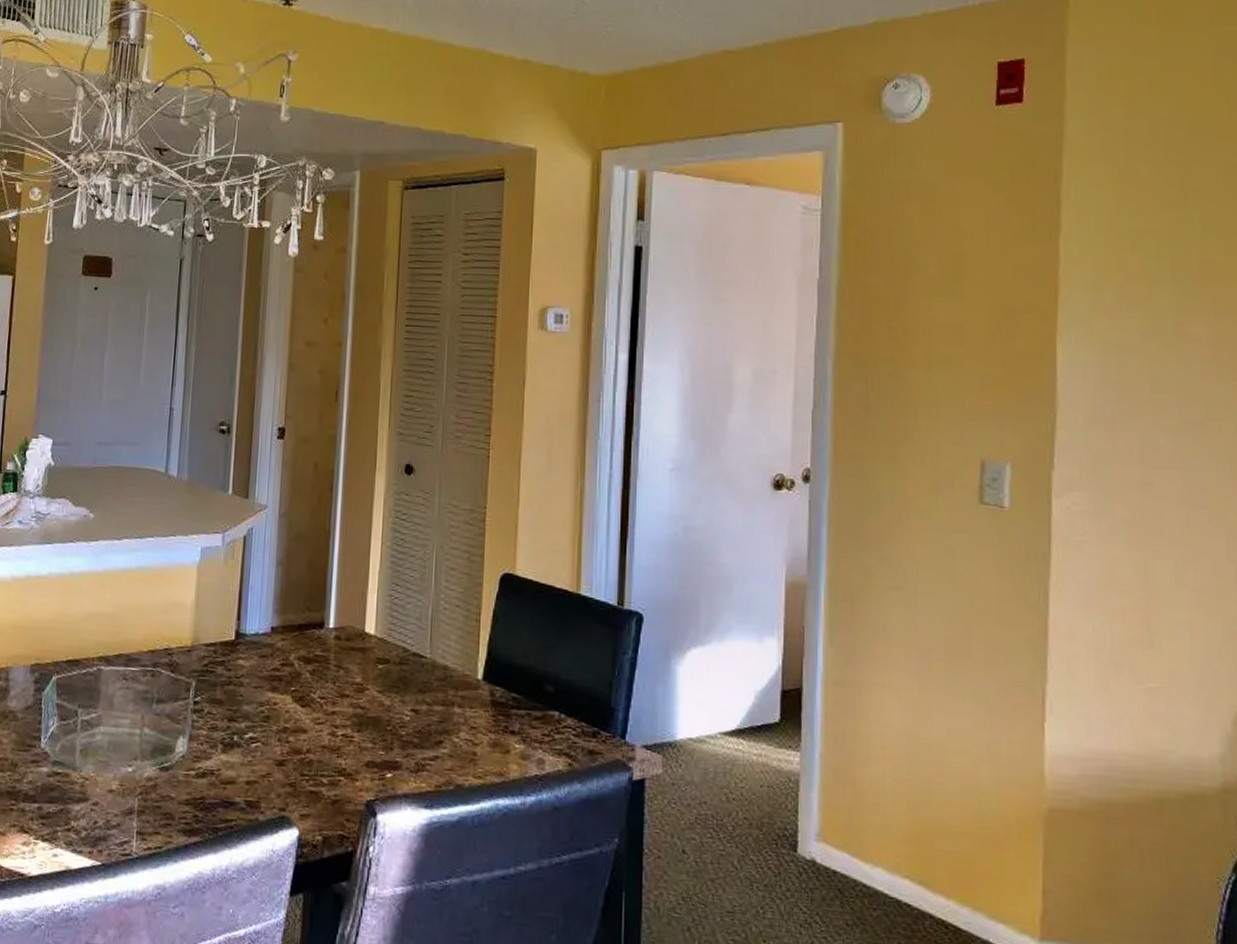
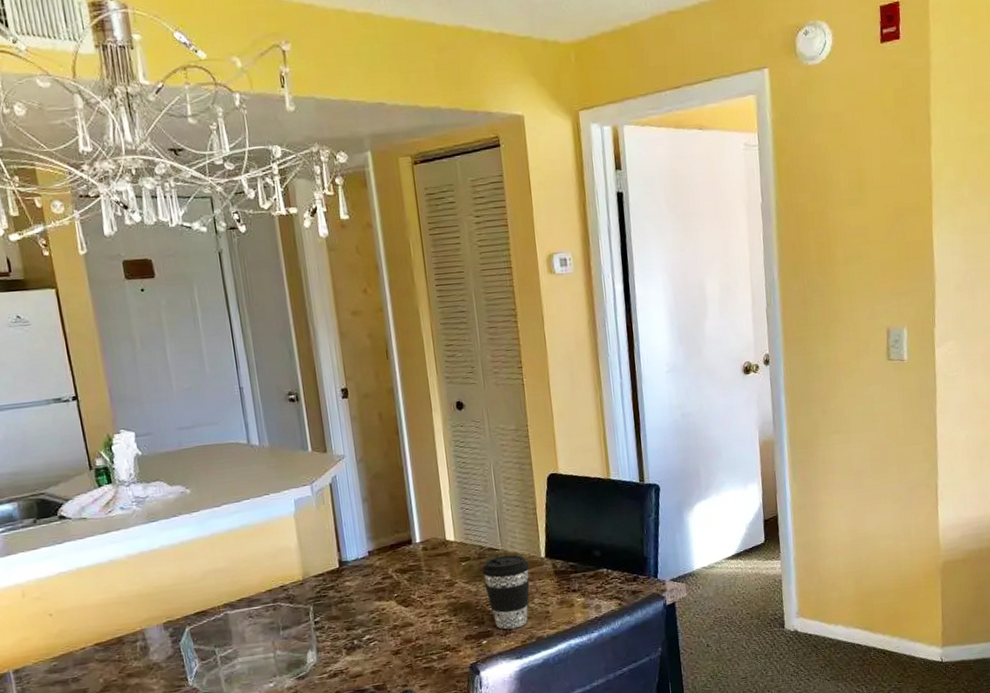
coffee cup: none [401,666,461,766] -> present [482,554,530,630]

